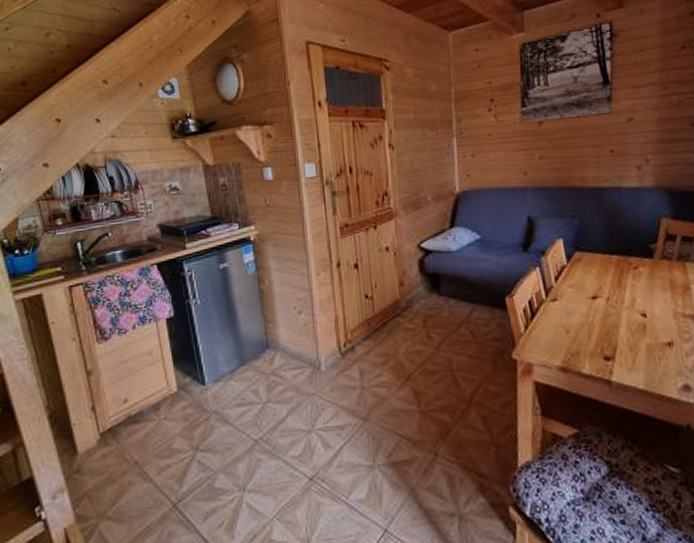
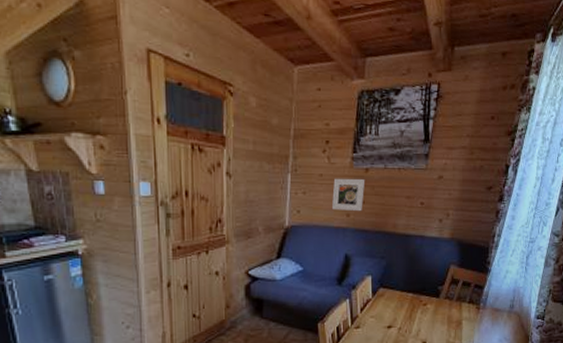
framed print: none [503,133,542,170] -> present [331,178,366,212]

